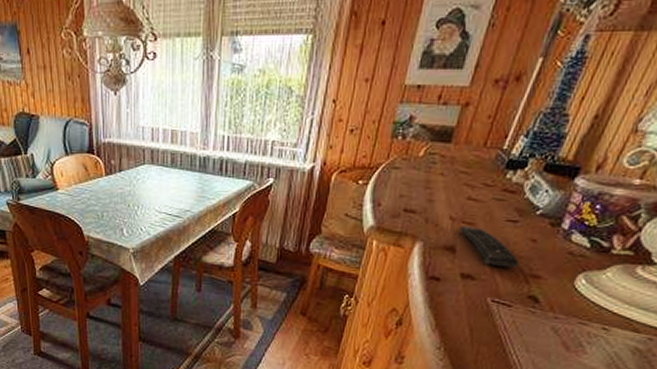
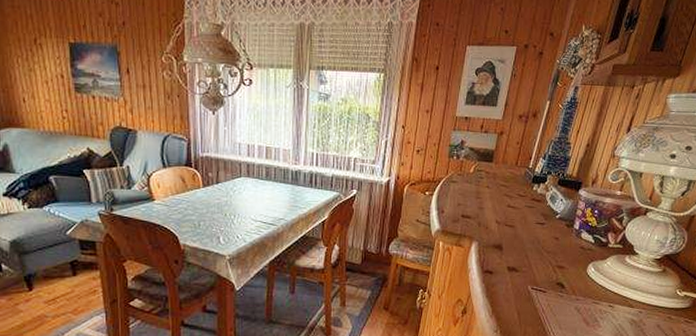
remote control: present [458,226,519,268] -> none [503,229,547,261]

